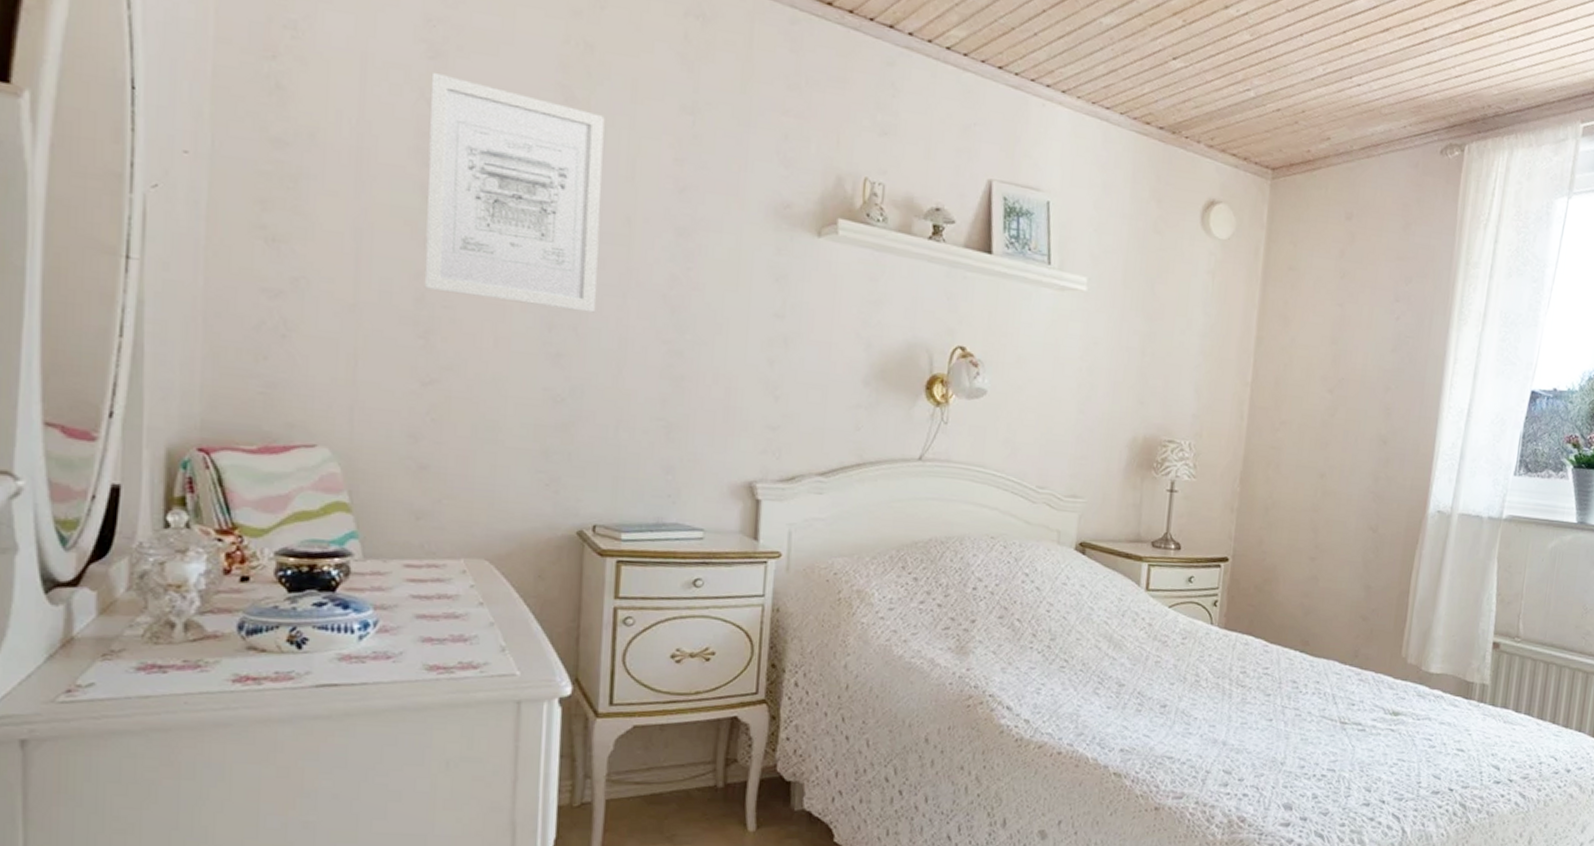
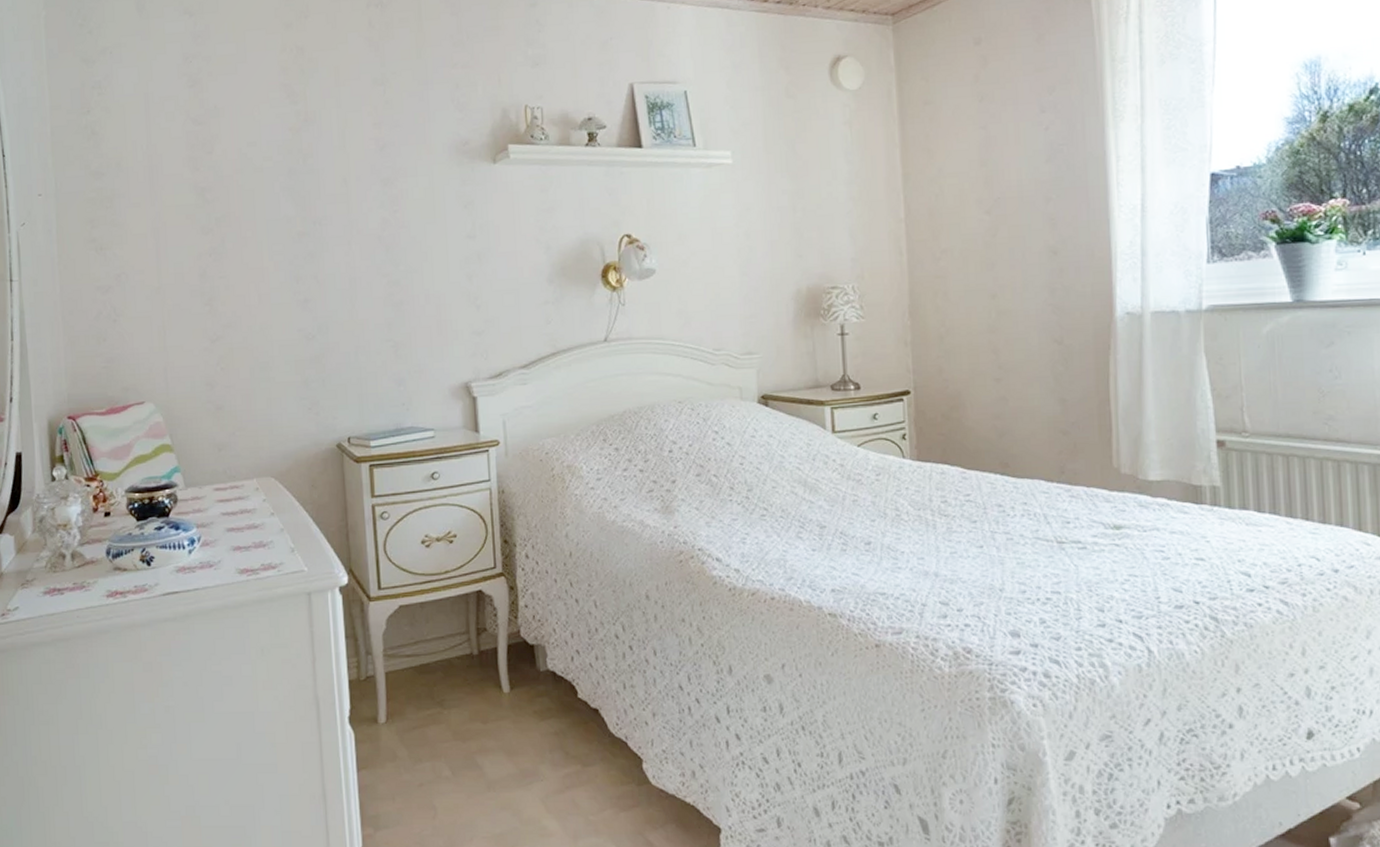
wall art: present [424,71,605,313] -> none [192,96,330,266]

